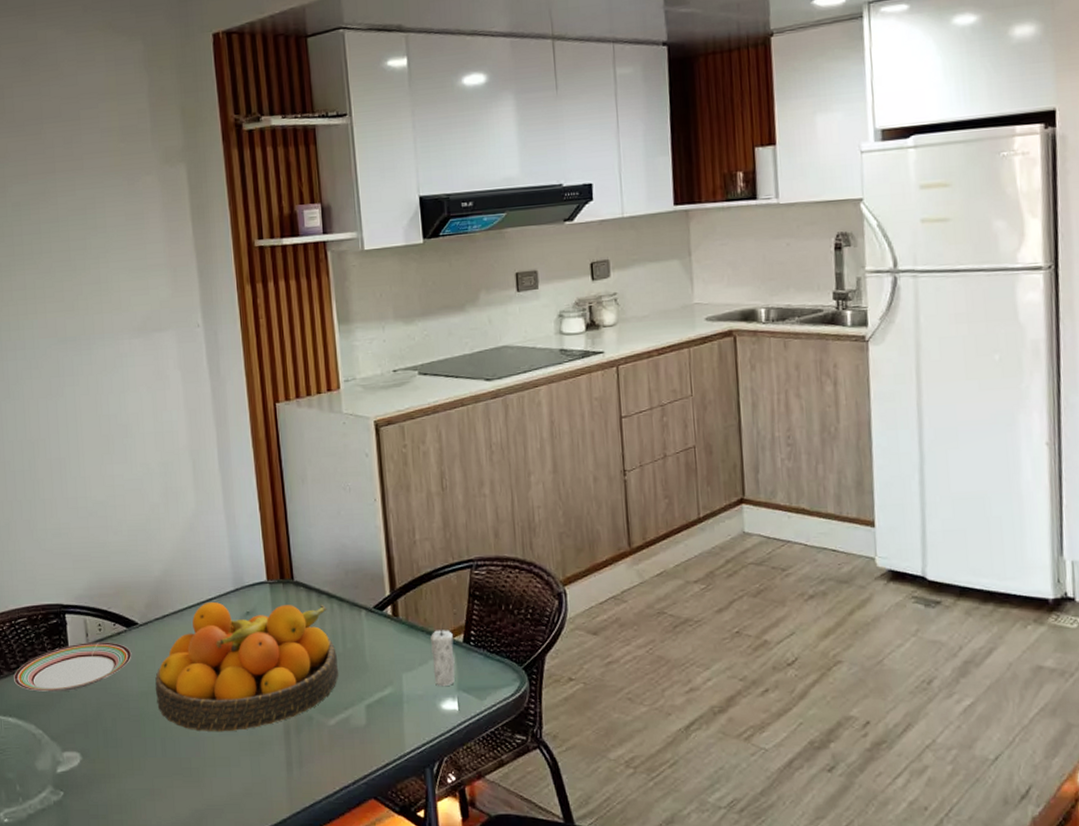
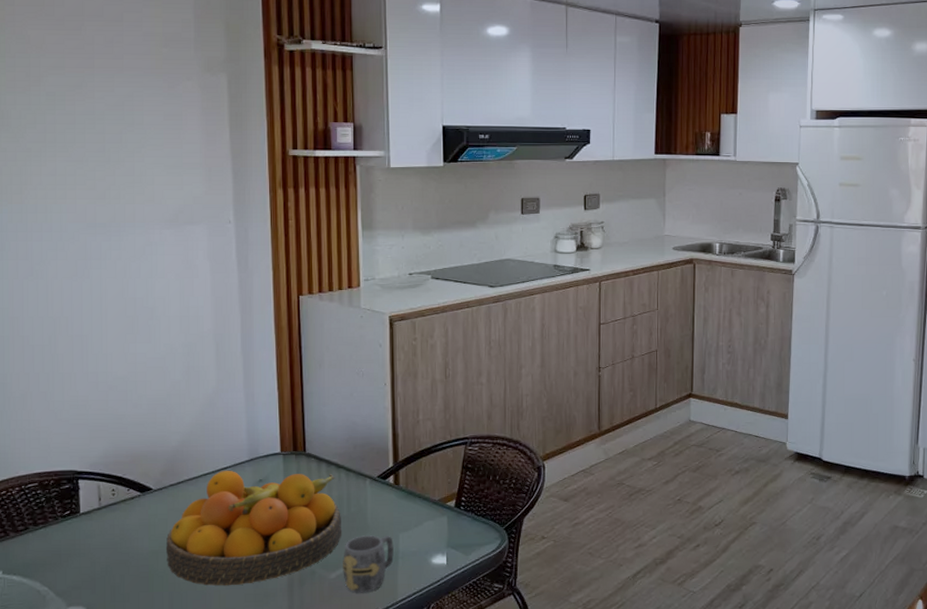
plate: present [14,642,132,693] -> none [21,505,145,552]
mug: none [341,675,398,743] -> present [343,535,394,593]
candle: present [431,623,455,687] -> none [427,491,446,545]

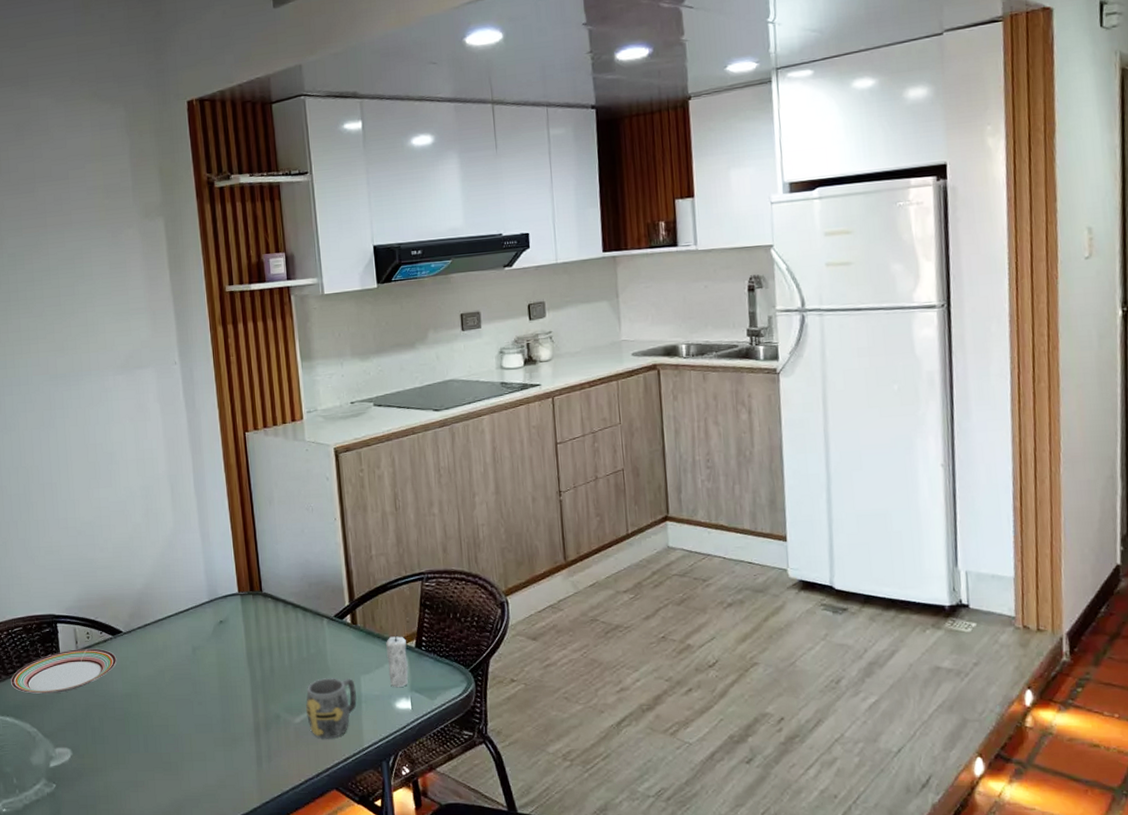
plate: none [21,505,145,552] -> present [11,648,117,694]
fruit bowl: present [165,470,342,586] -> none [138,611,304,730]
candle: none [427,491,446,545] -> present [386,630,408,688]

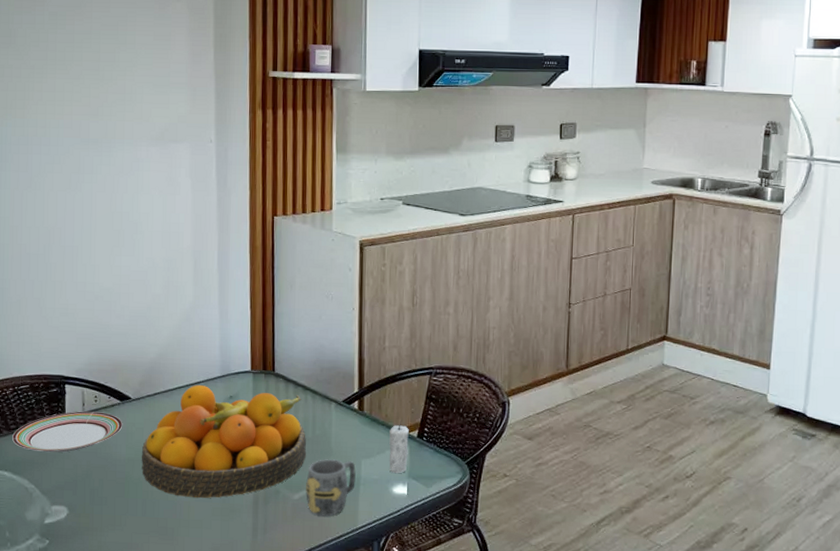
fruit bowl: none [138,611,304,730] -> present [141,384,307,498]

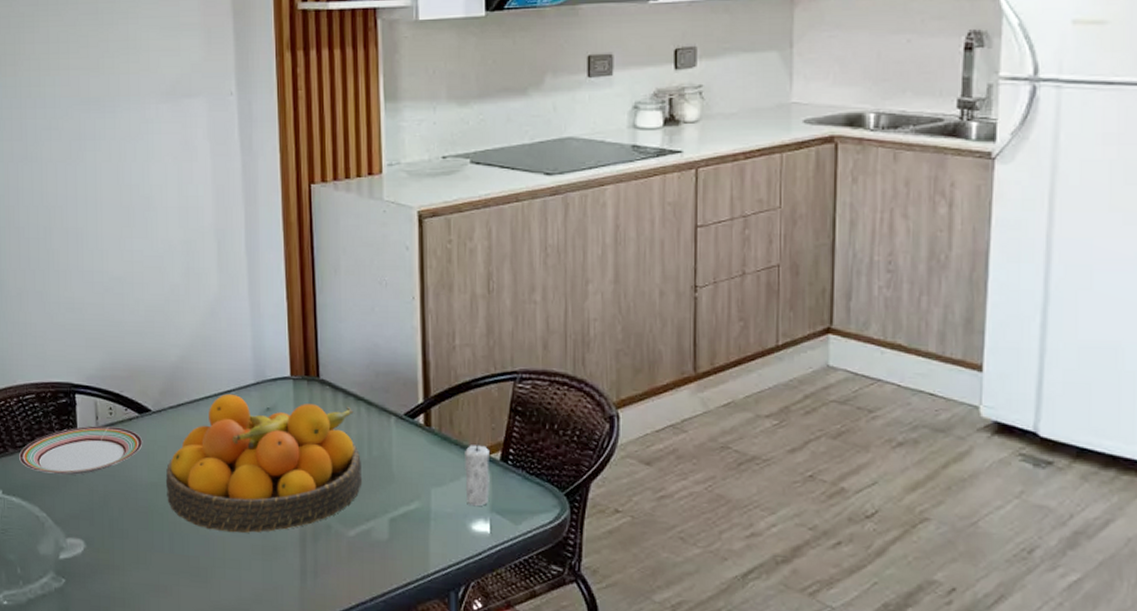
mug: present [306,459,356,517] -> none [363,487,424,559]

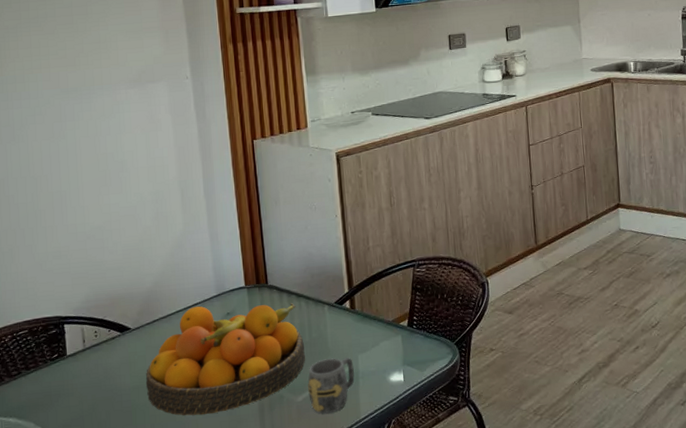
plate: present [19,426,143,476] -> none [15,346,125,393]
mug: none [363,487,424,559] -> present [308,358,355,414]
candle: present [465,438,490,507] -> none [381,312,401,363]

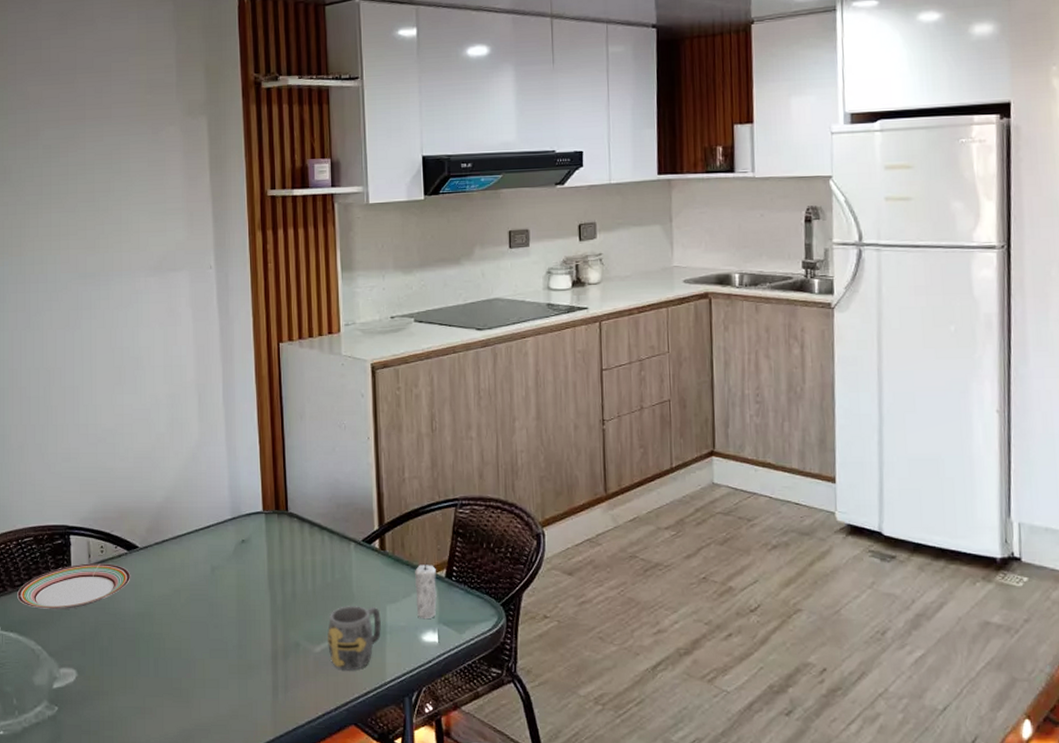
plate: none [15,346,125,393] -> present [17,563,131,610]
fruit bowl: present [145,302,306,416] -> none [151,528,327,655]
candle: none [381,312,401,363] -> present [415,558,437,620]

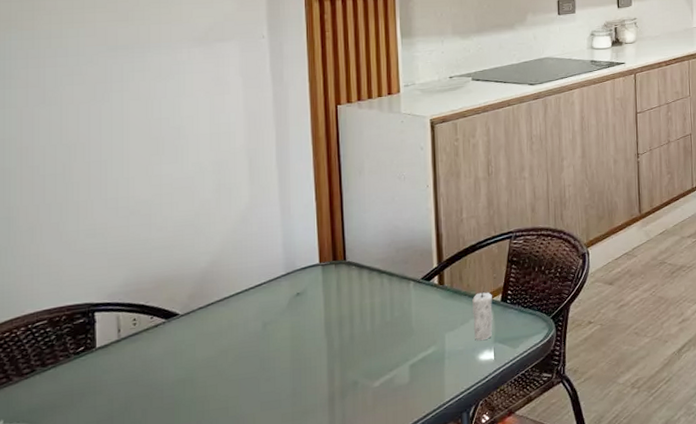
plate: present [17,563,131,610] -> none [26,335,170,394]
mug: present [327,606,381,671] -> none [387,337,440,399]

